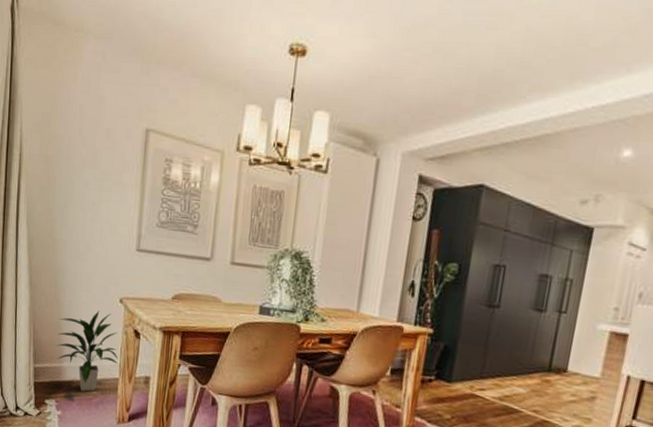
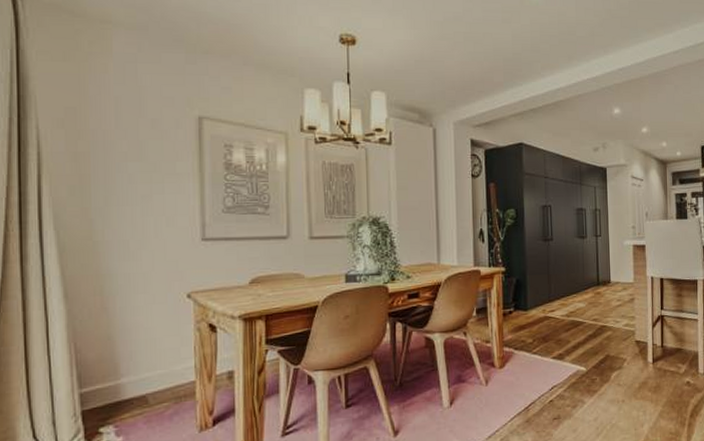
indoor plant: present [57,310,118,392] -> none [109,311,193,406]

